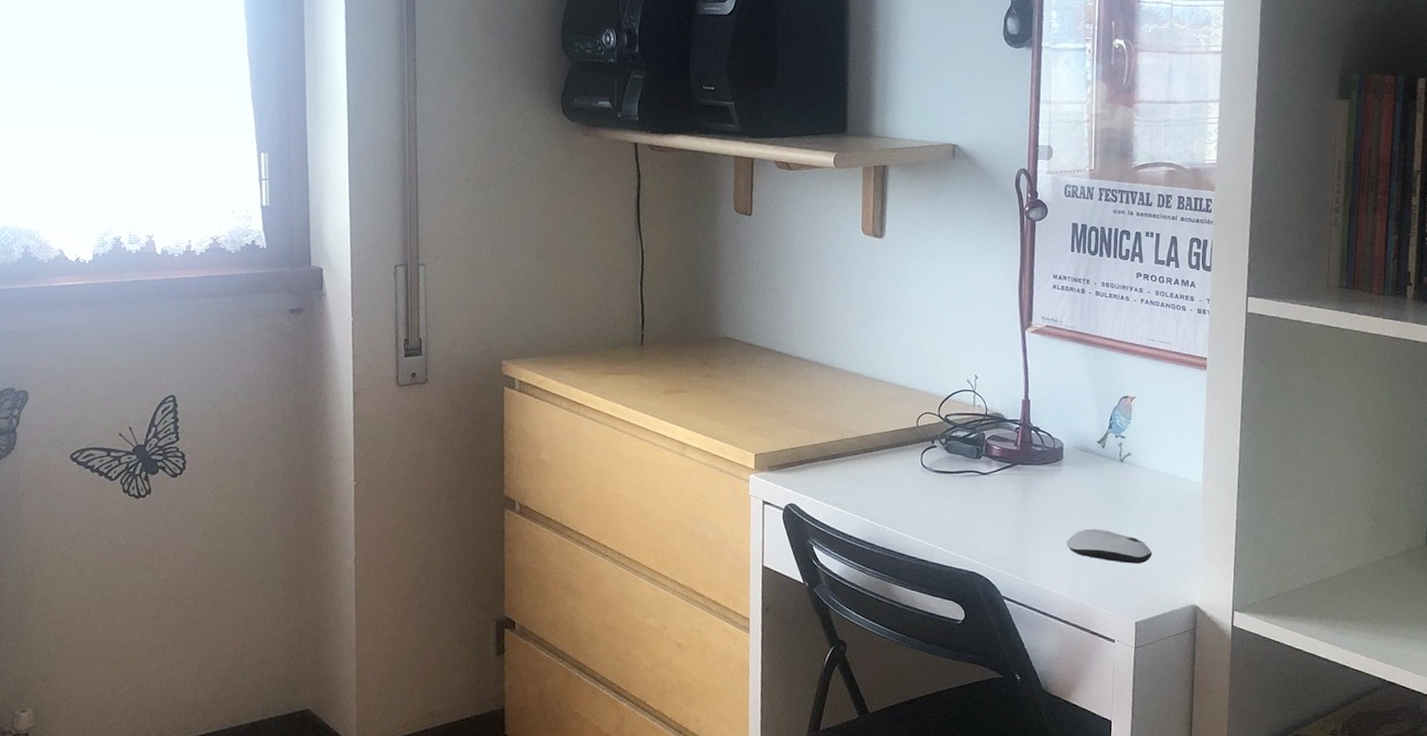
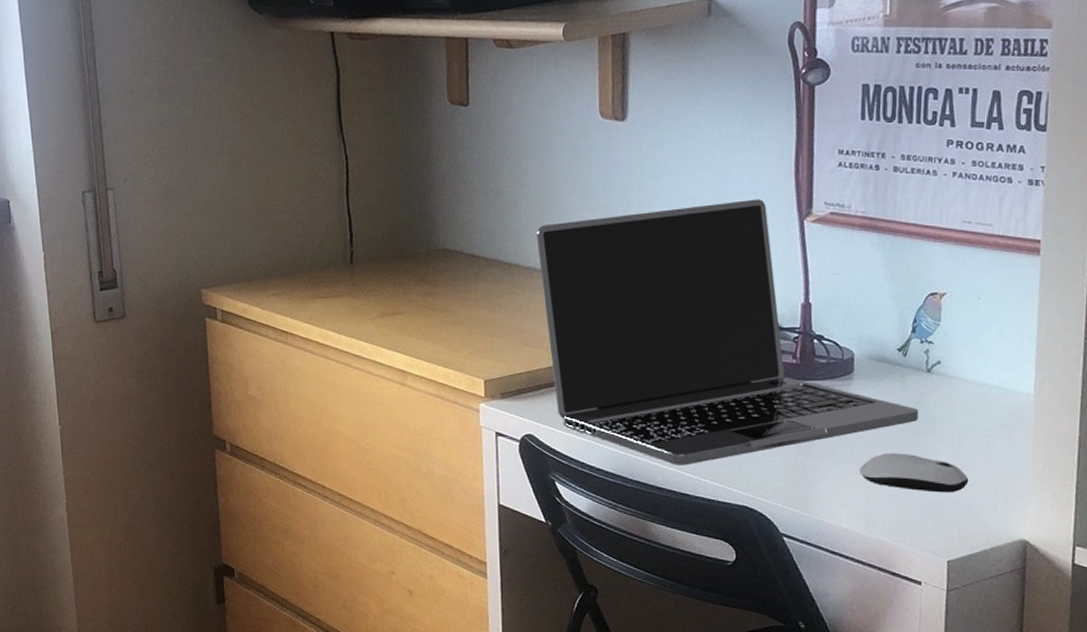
laptop: none [805,310,1114,535] -> present [536,199,919,466]

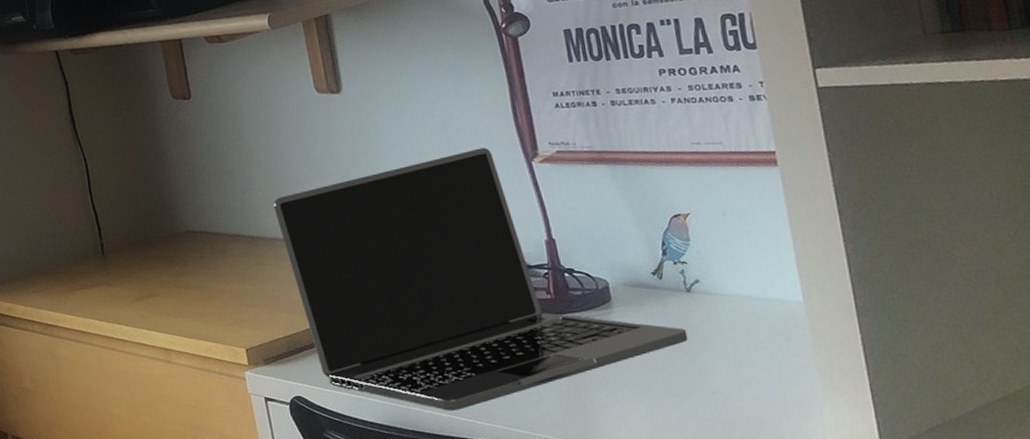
computer mouse: present [860,452,969,493] -> none [637,374,755,411]

